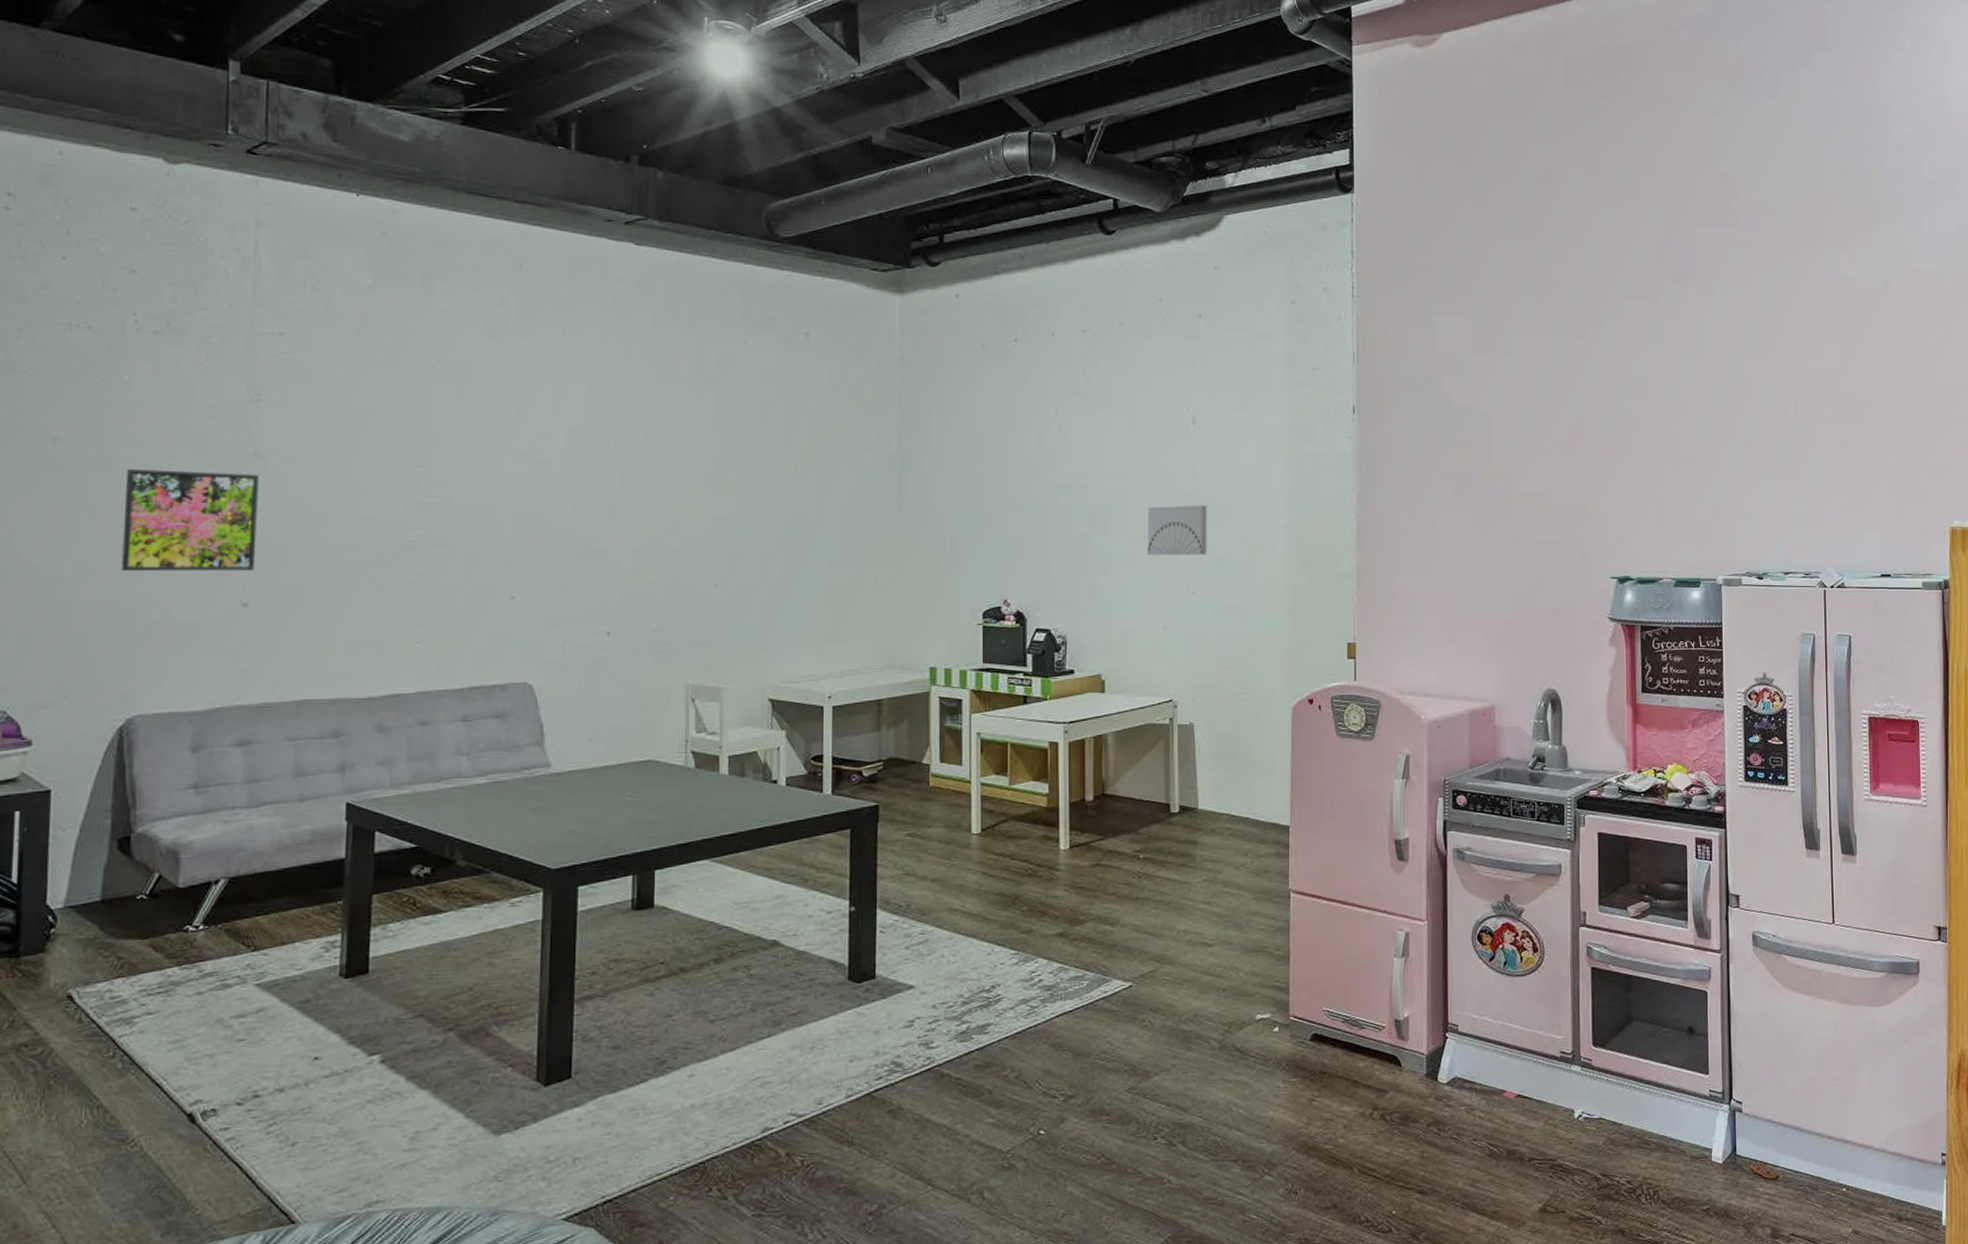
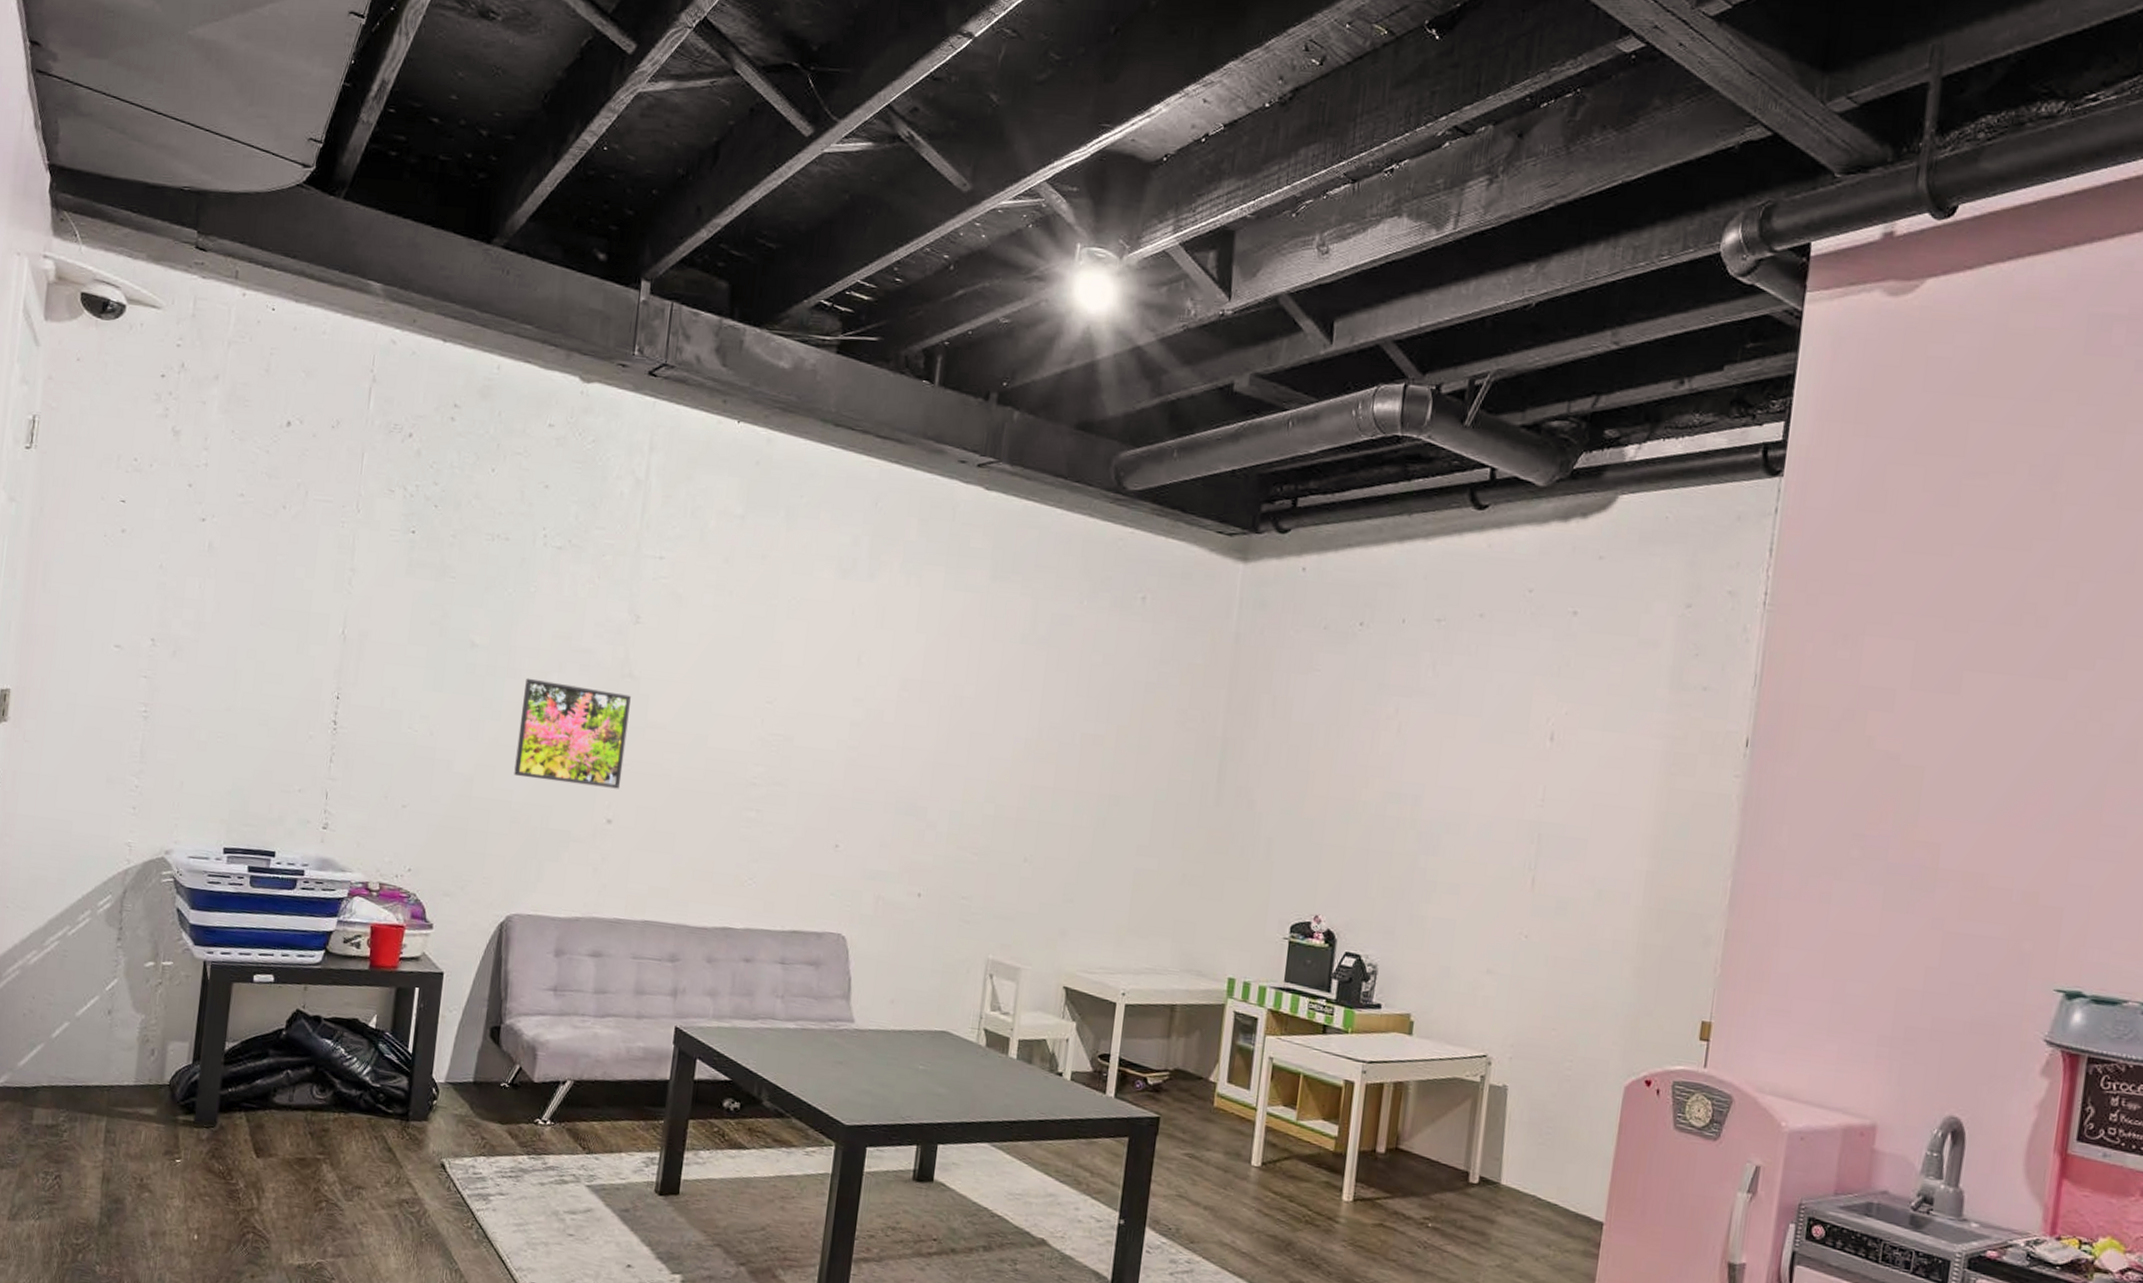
wall art: present [1147,505,1207,555] -> none [1479,831,1555,895]

